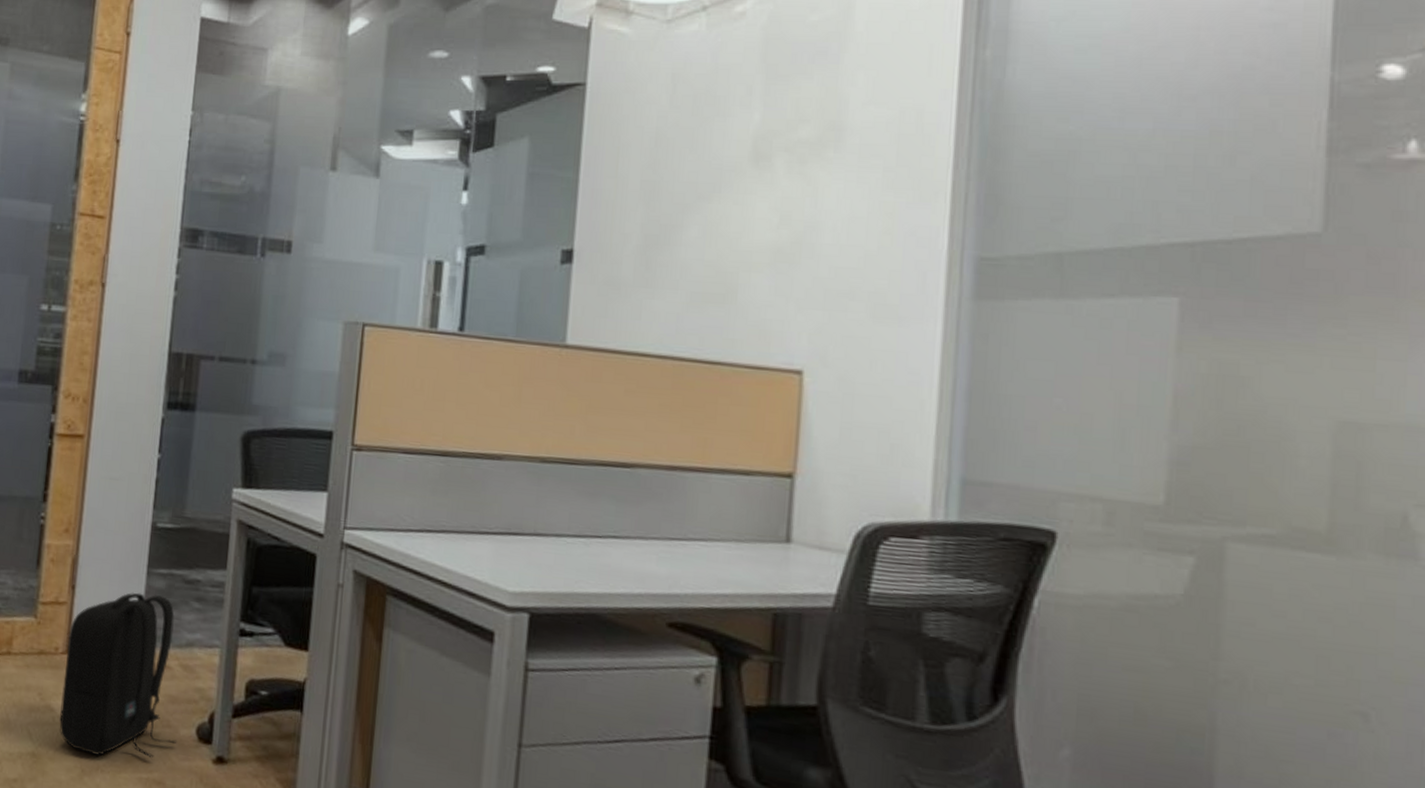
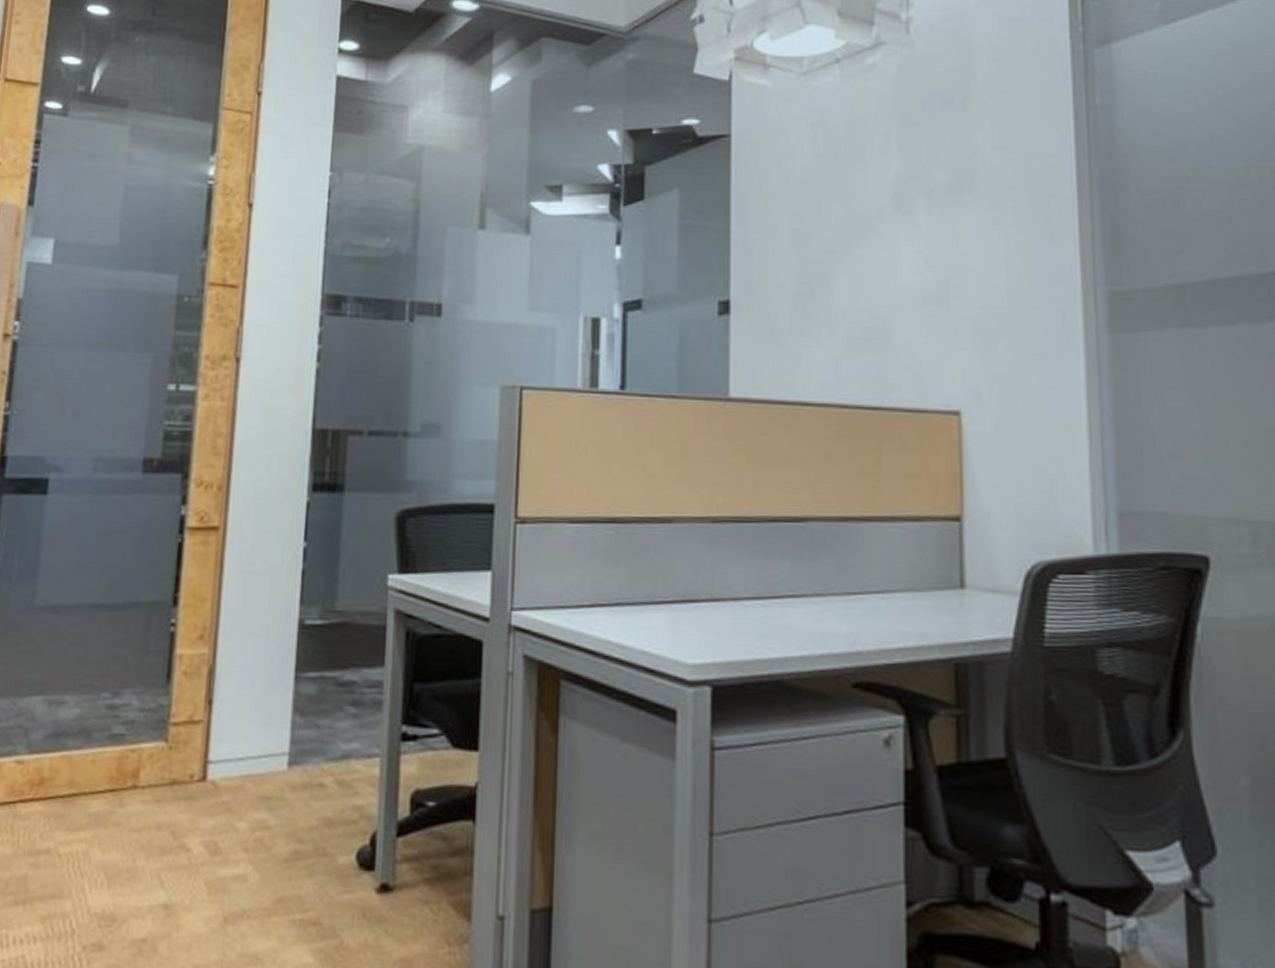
backpack: present [59,592,178,758] -> none [196,701,335,899]

